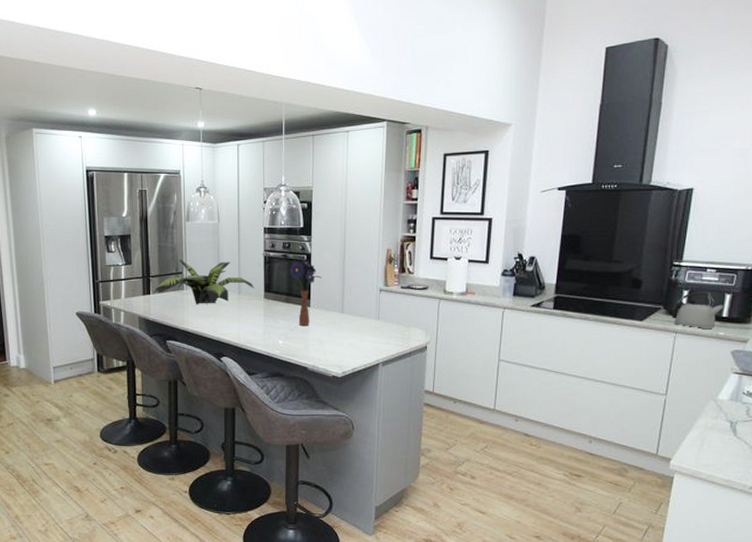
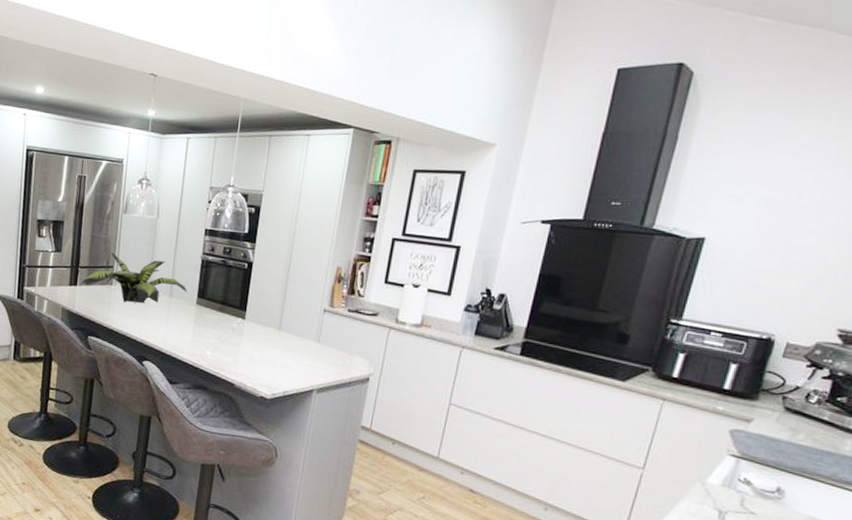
flower arrangement: present [290,257,323,327] -> none [227,265,262,340]
kettle: present [672,292,725,330] -> none [661,356,728,402]

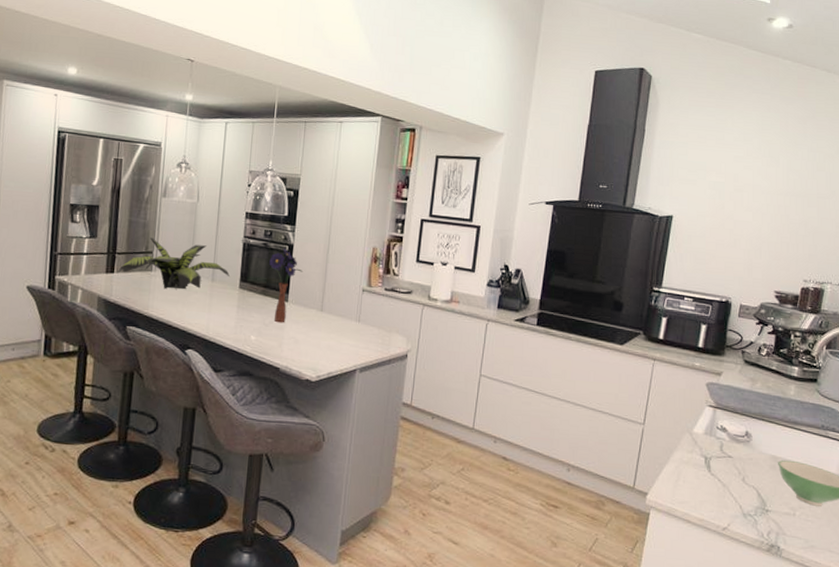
flower arrangement: none [227,265,262,340] -> present [269,248,304,323]

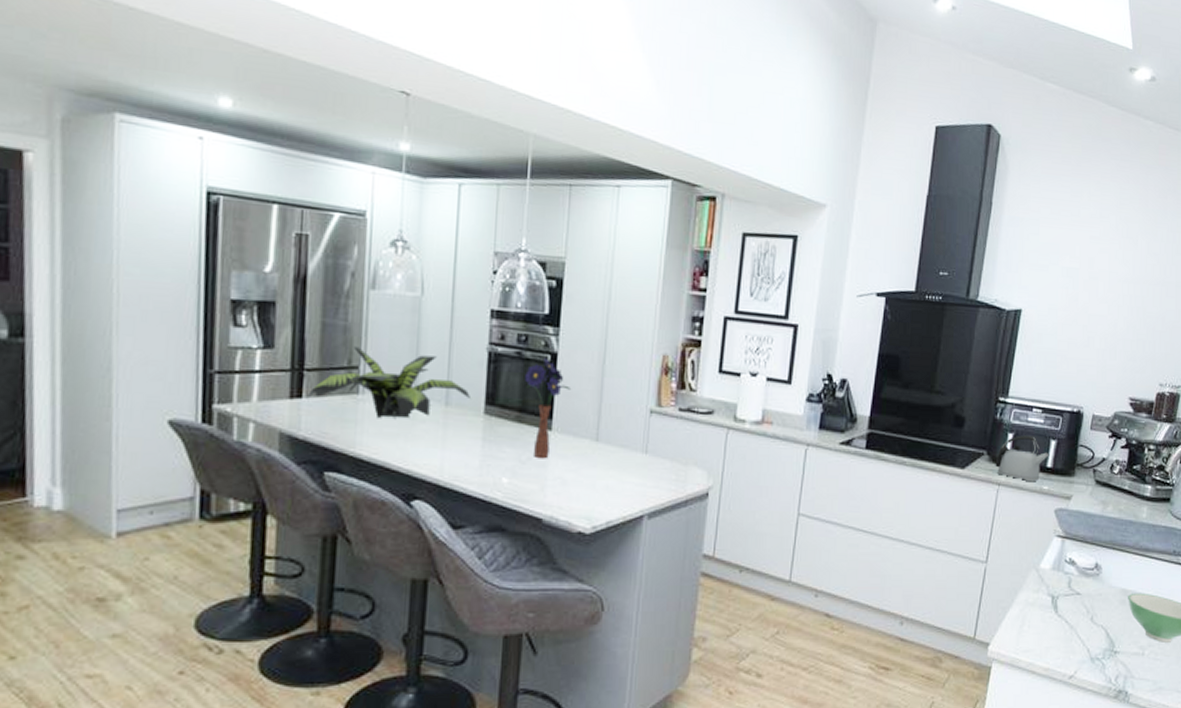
kettle: none [650,319,700,359] -> present [995,435,1050,482]

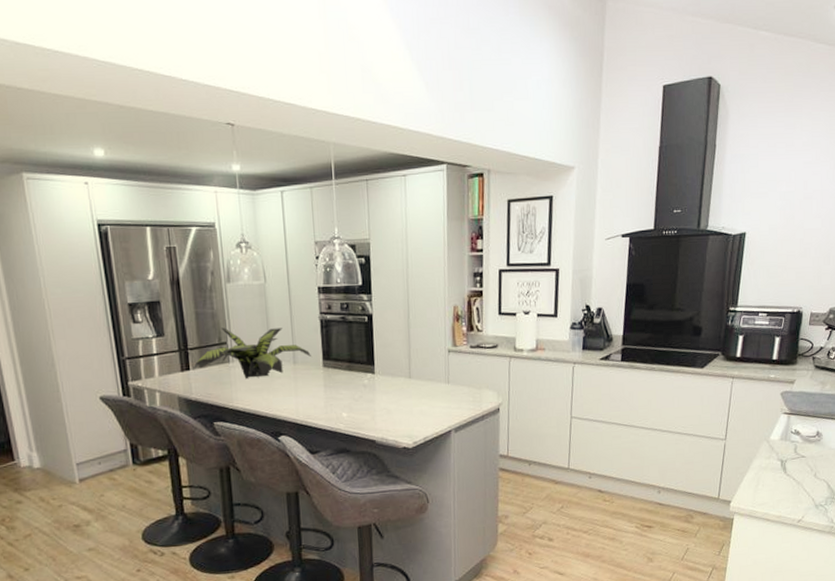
flower arrangement: present [525,358,572,459] -> none [350,319,386,396]
kettle: present [995,435,1050,482] -> none [729,335,775,373]

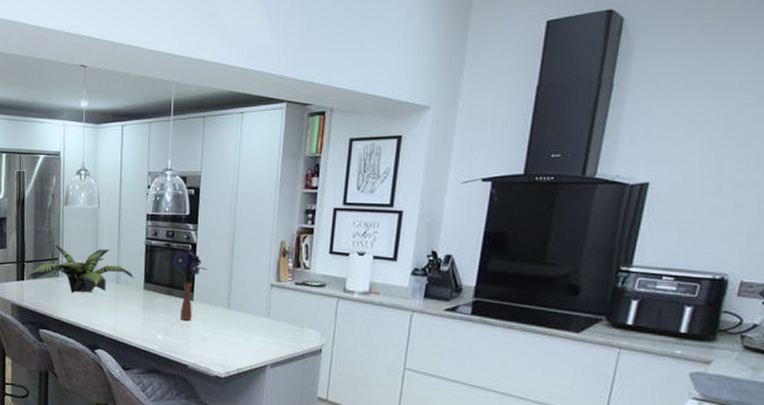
flower arrangement: none [350,319,386,396] -> present [173,247,208,322]

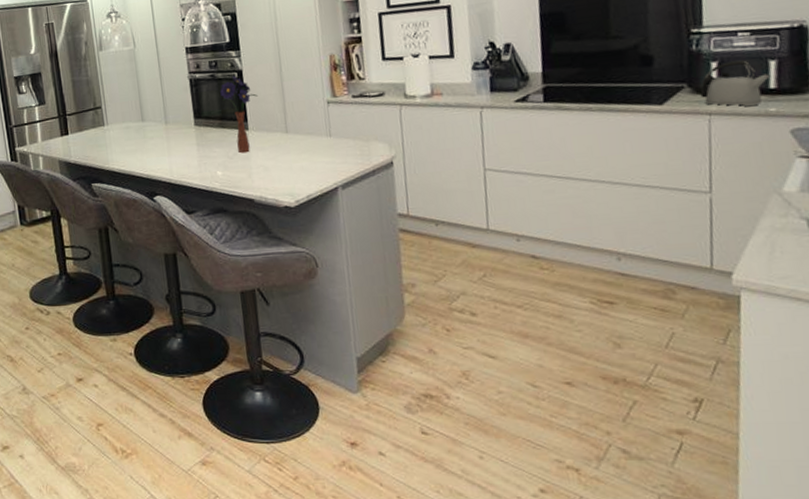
plant: present [26,245,134,293] -> none [71,89,182,140]
kettle: none [616,302,683,347] -> present [700,60,771,107]

